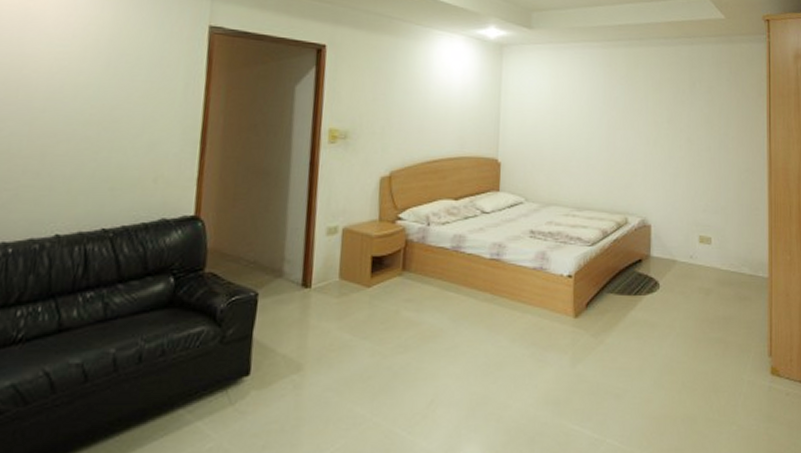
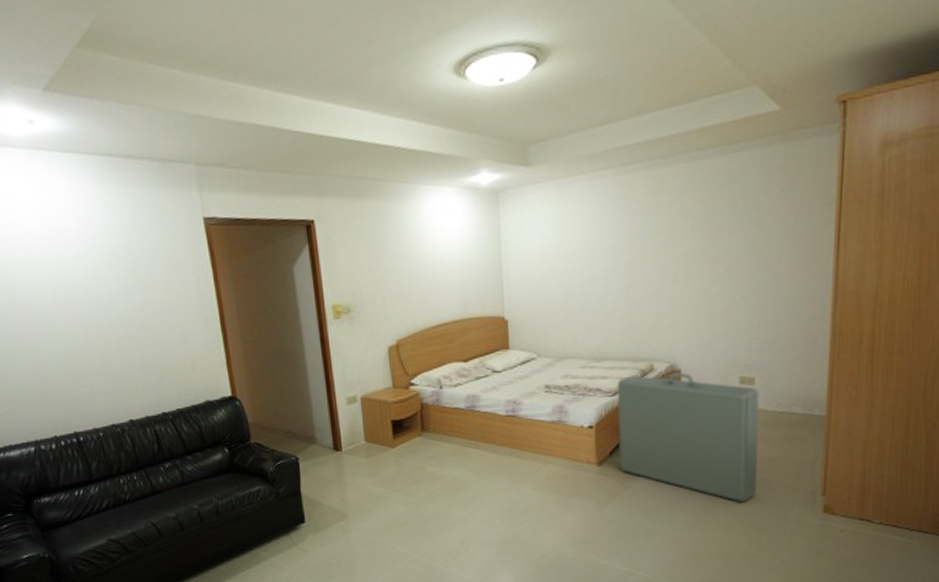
suitcase: none [594,227,716,362] -> present [617,372,759,503]

